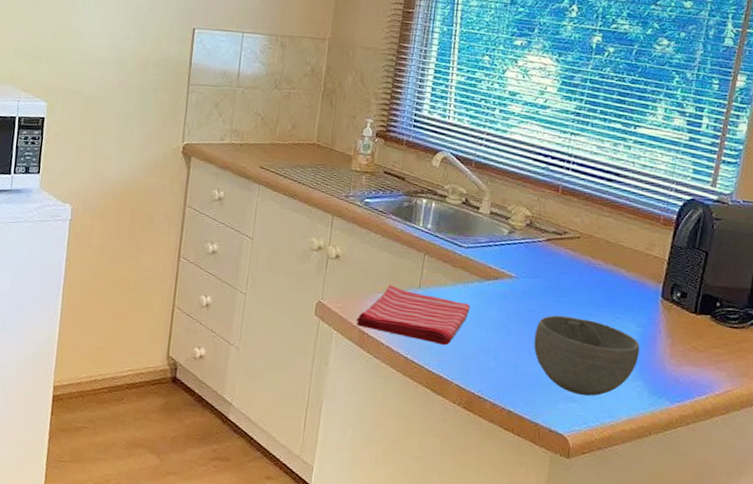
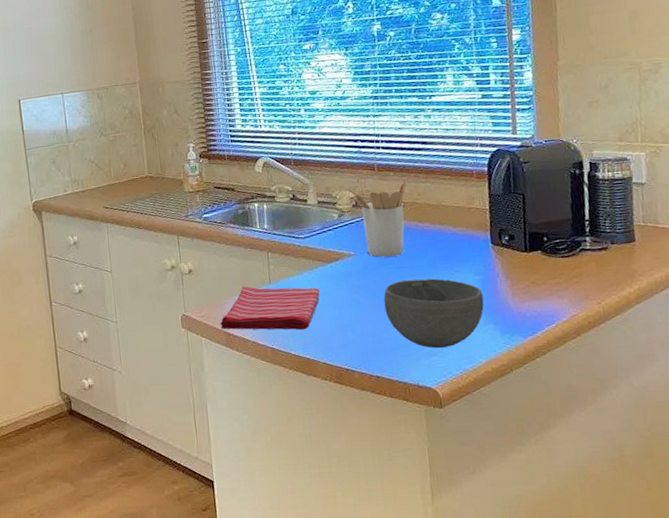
utensil holder: none [530,210,589,289] -> present [353,181,406,257]

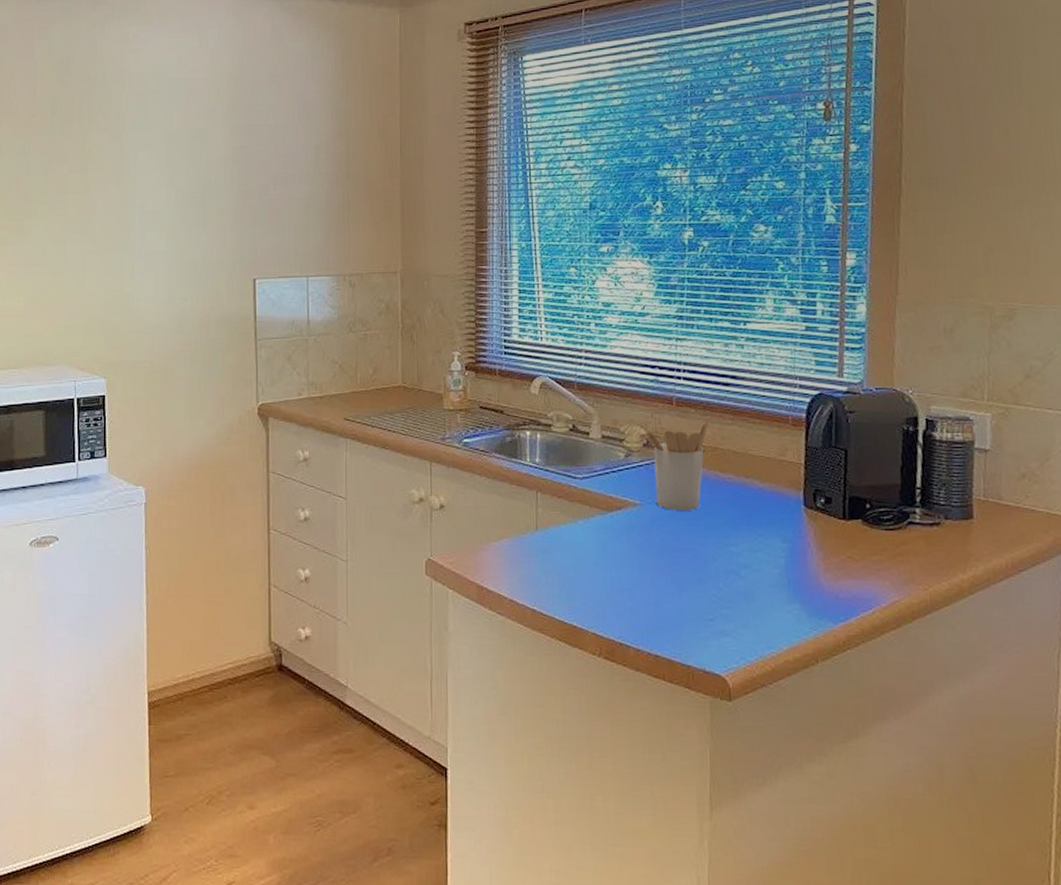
dish towel: present [220,286,320,330] -> none [472,530,596,591]
bowl: present [383,278,484,348] -> none [671,540,791,627]

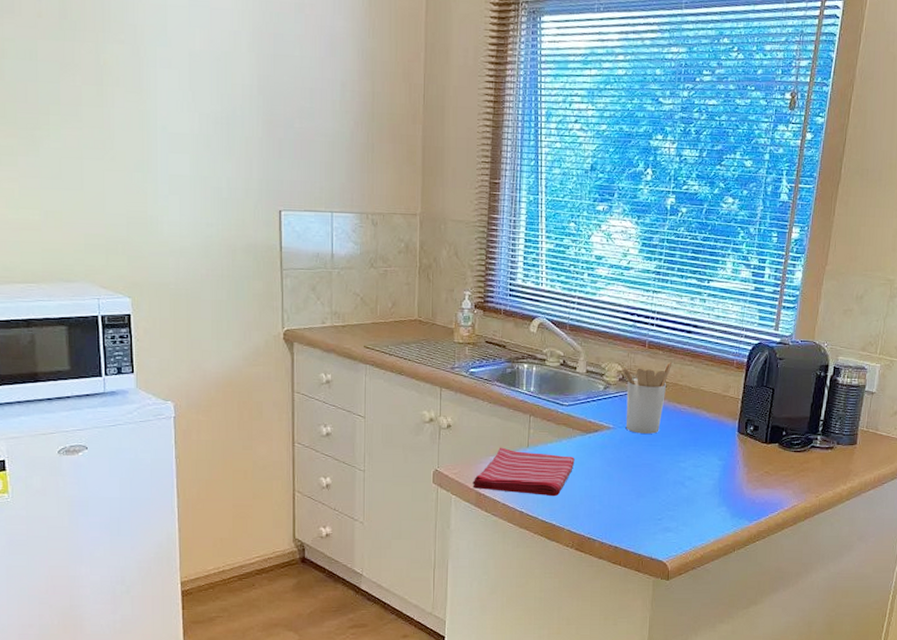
dish towel: none [472,530,596,591] -> present [472,447,575,497]

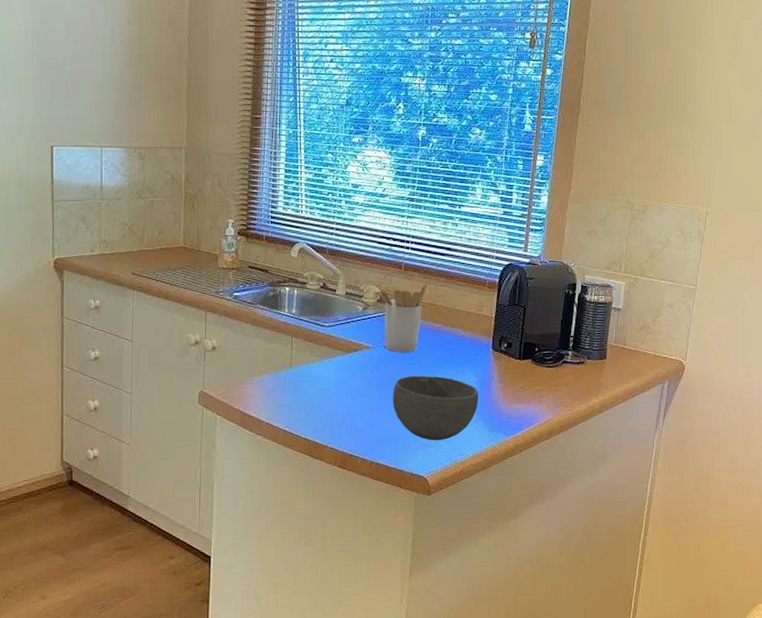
dish towel: present [472,447,575,497] -> none [237,368,336,415]
bowl: none [633,457,722,525] -> present [393,375,479,440]

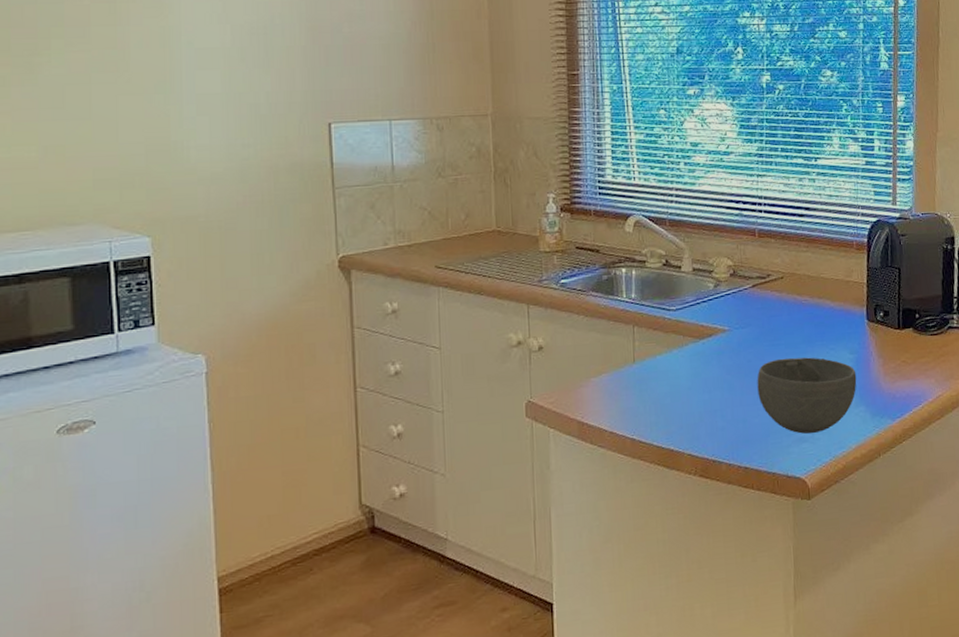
utensil holder: present [379,283,428,352] -> none [731,249,787,333]

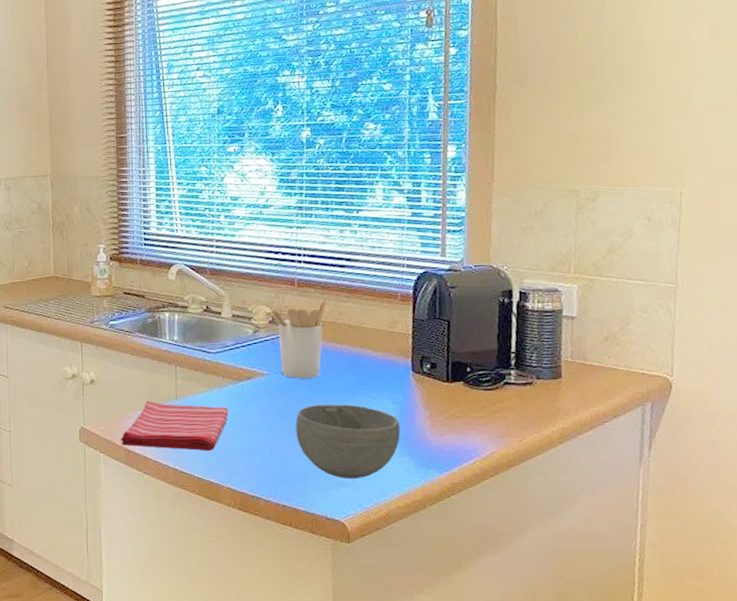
dish towel: none [573,366,689,418] -> present [121,400,229,452]
utensil holder: none [731,249,787,333] -> present [270,299,327,379]

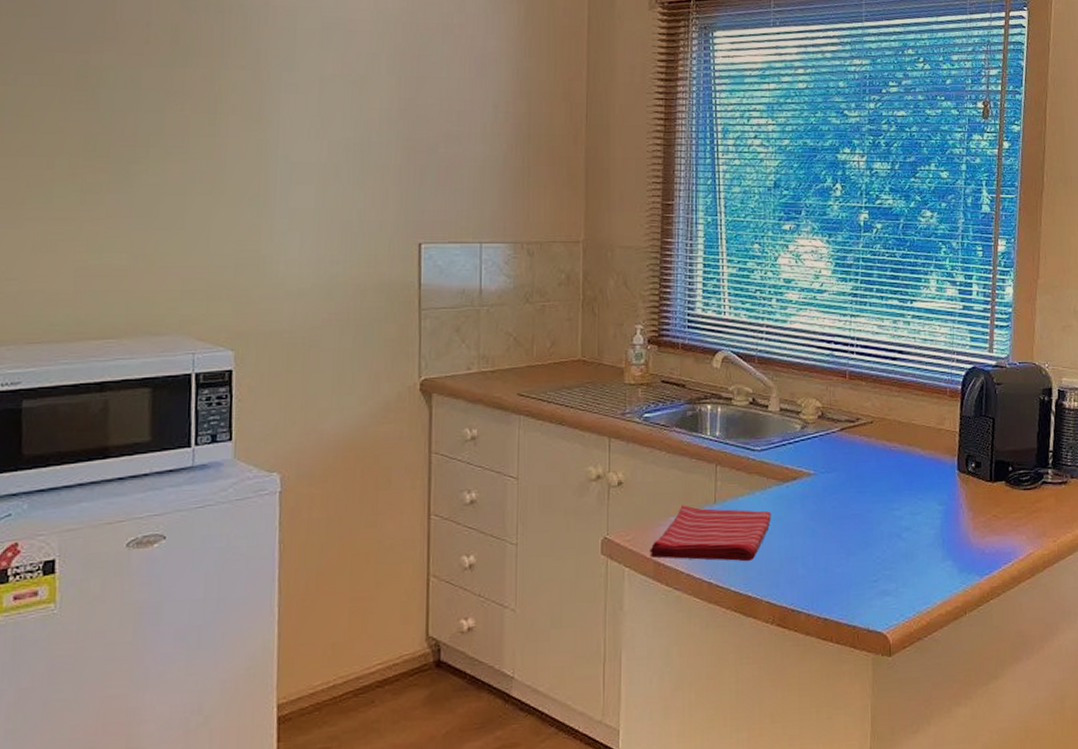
utensil holder: present [270,299,327,379] -> none [820,393,878,479]
bowl: present [295,404,401,478] -> none [841,506,945,587]

